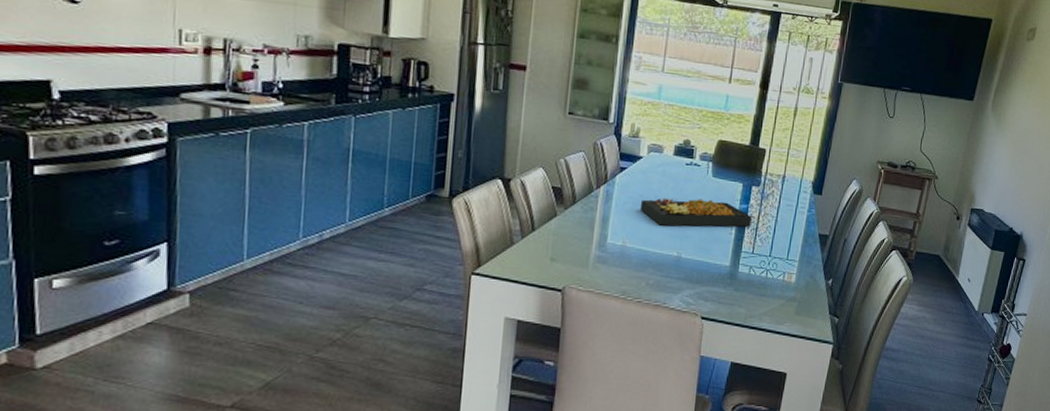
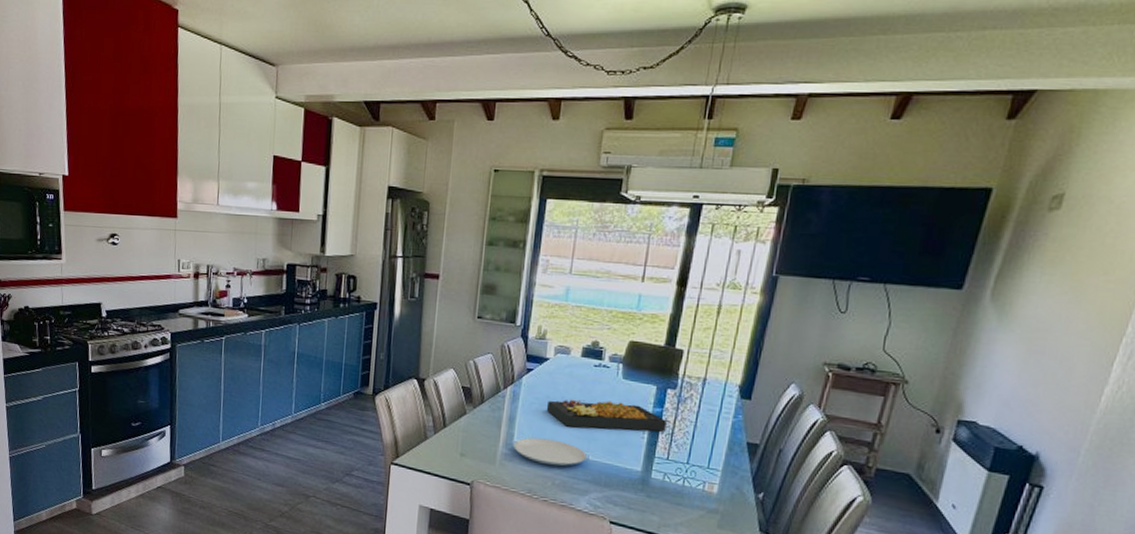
plate: none [607,238,679,266] -> present [514,437,587,467]

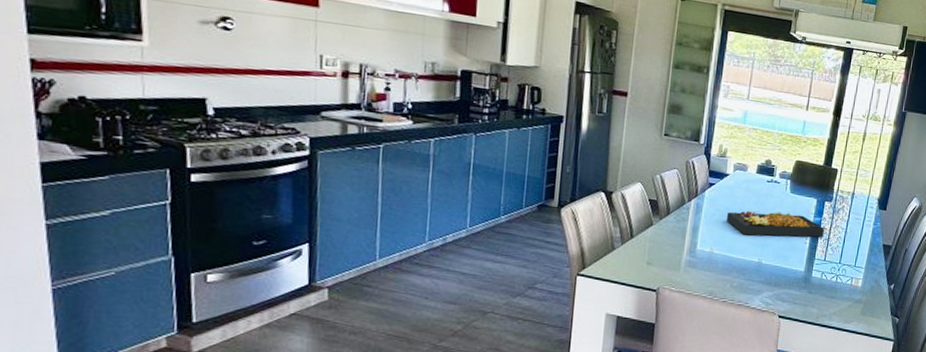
plate: present [514,437,587,467] -> none [697,245,760,271]

